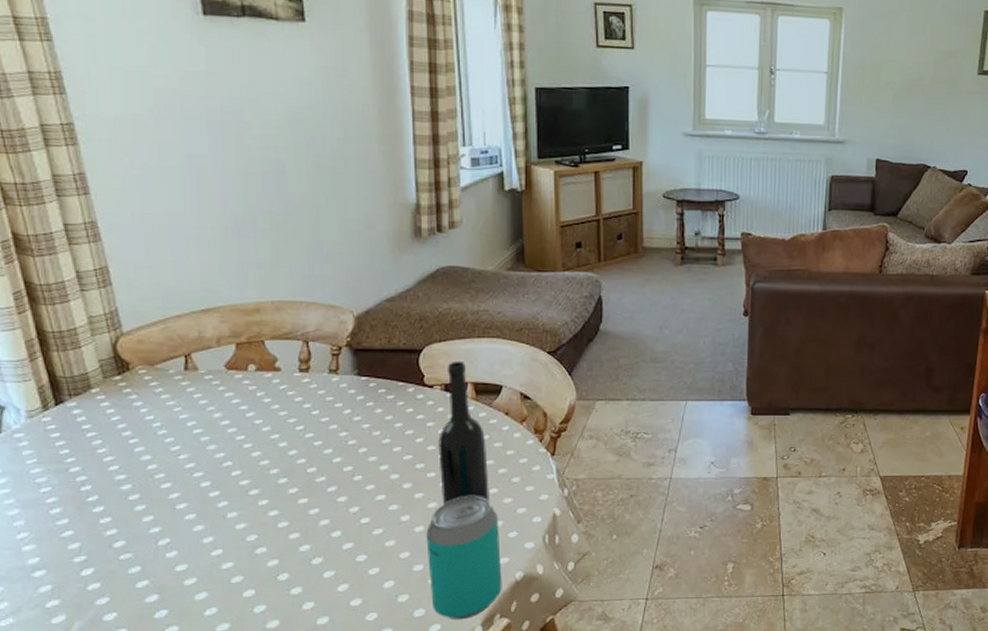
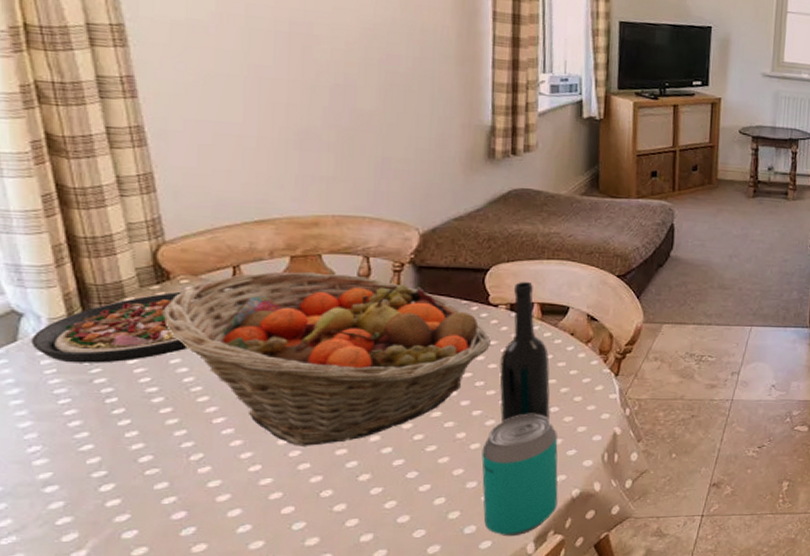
plate: none [13,381,193,453] -> present [30,291,240,363]
fruit basket: none [123,358,428,531] -> present [161,271,491,446]

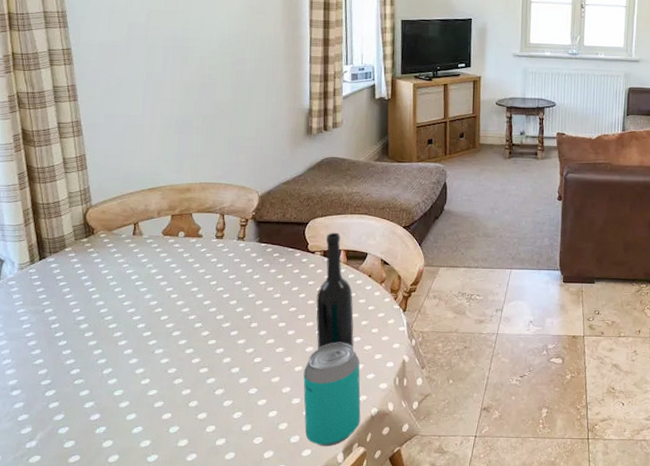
plate: present [30,291,240,363] -> none [8,243,138,298]
fruit basket: present [161,271,491,446] -> none [87,227,309,365]

